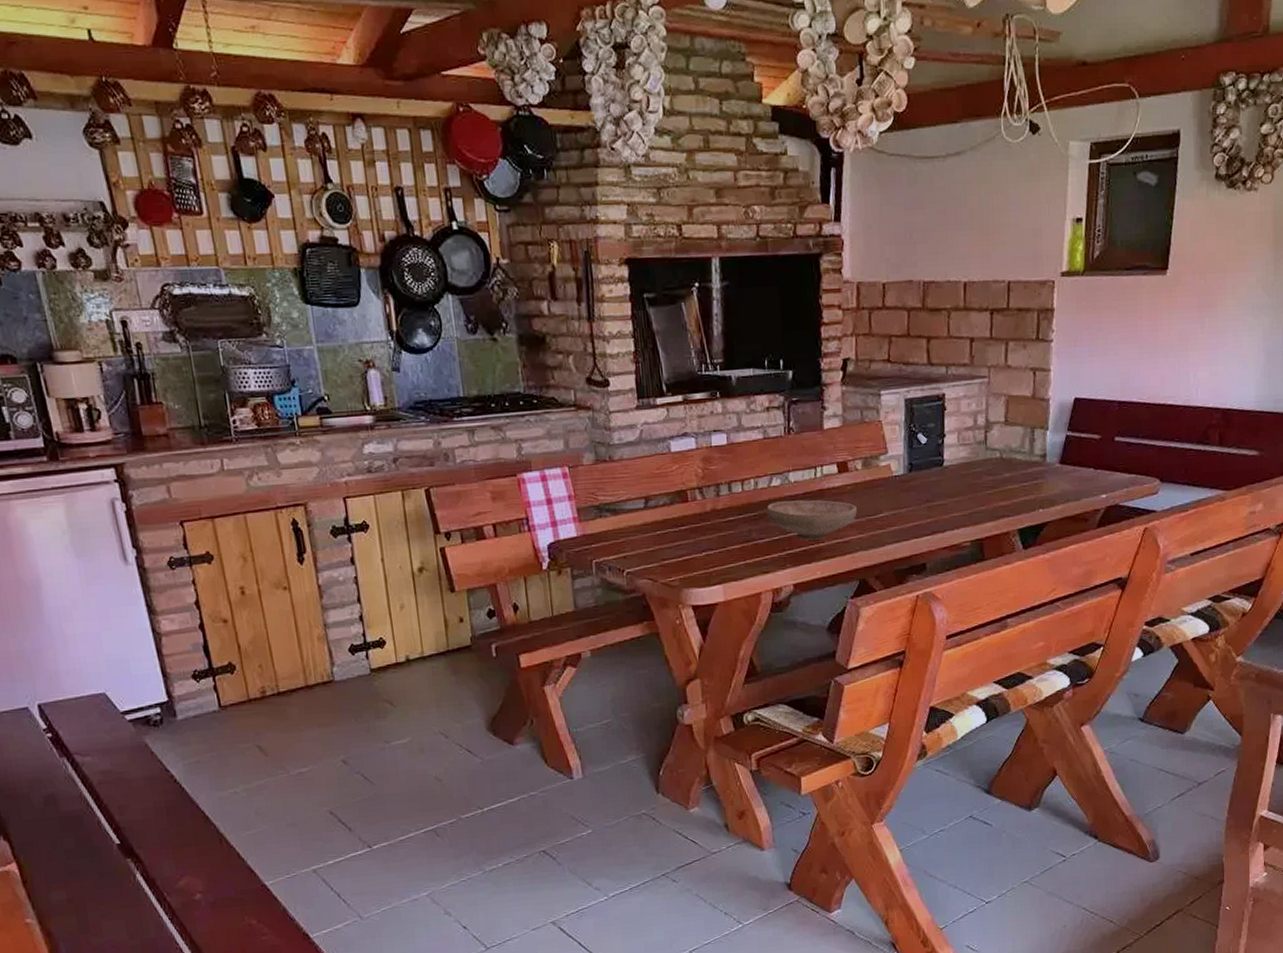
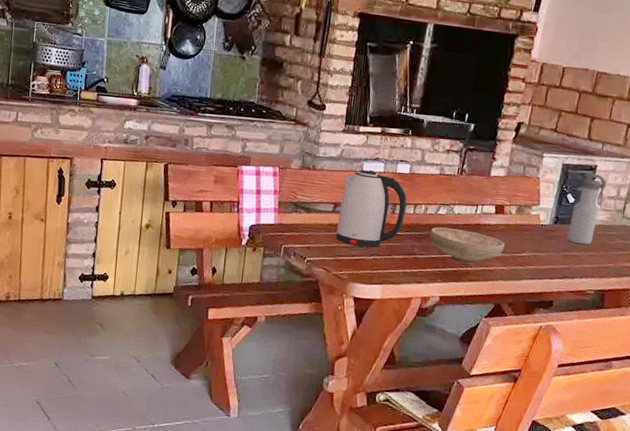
kettle: none [650,449,733,544] -> present [335,169,407,248]
water bottle: none [926,403,961,491] -> present [567,172,607,245]

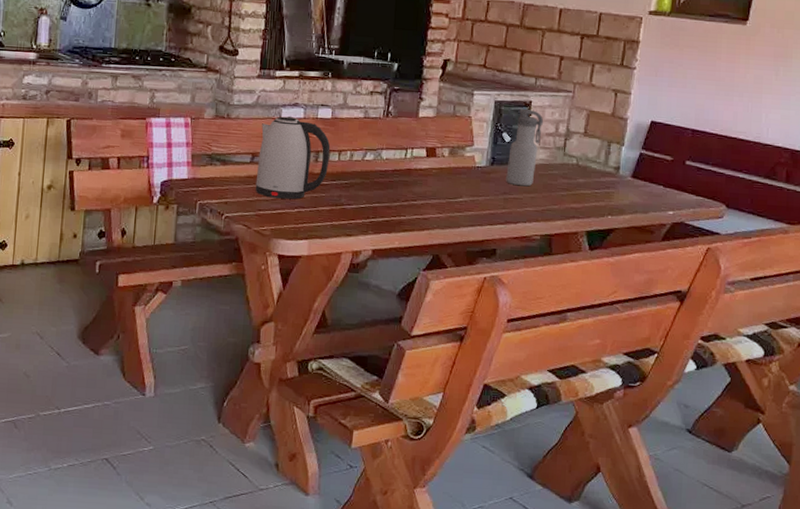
bowl: present [429,227,505,265] -> none [357,174,439,213]

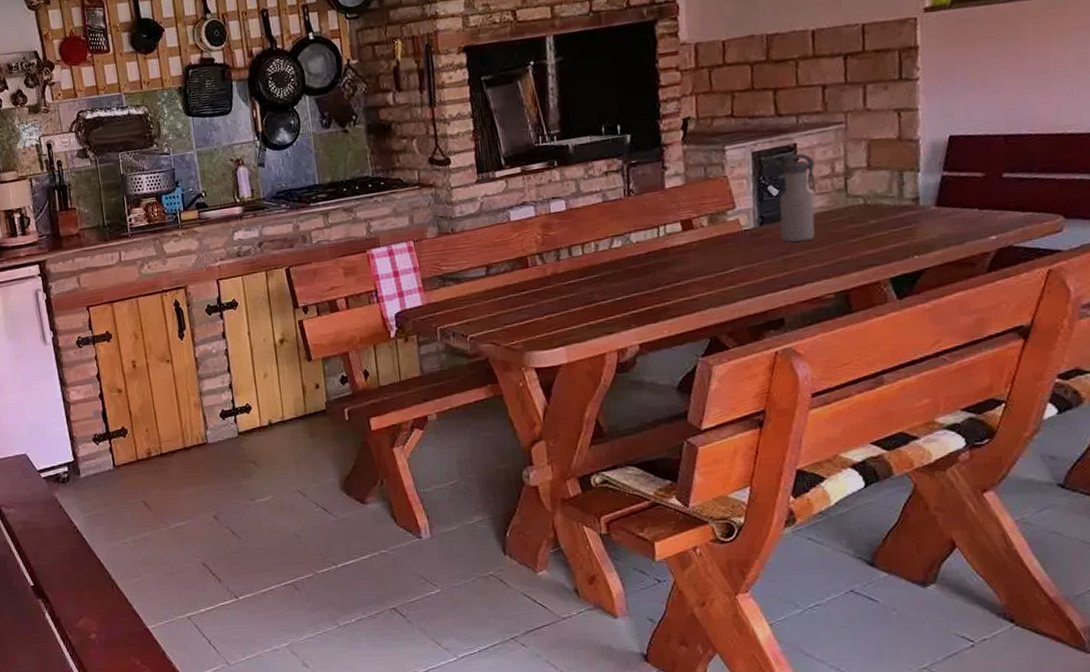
kettle: present [255,116,331,200] -> none [491,217,573,309]

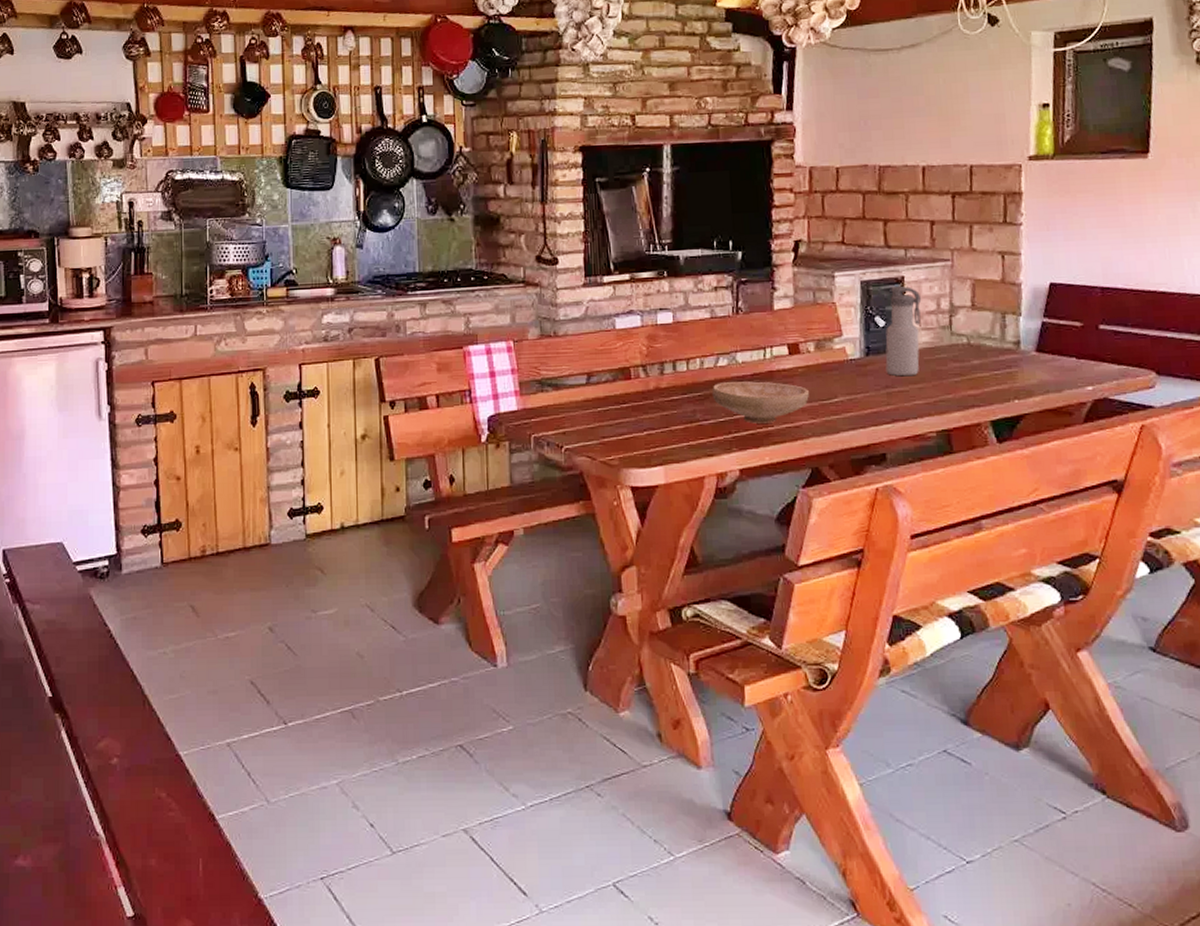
bowl: none [608,258,705,300] -> present [712,381,809,424]

